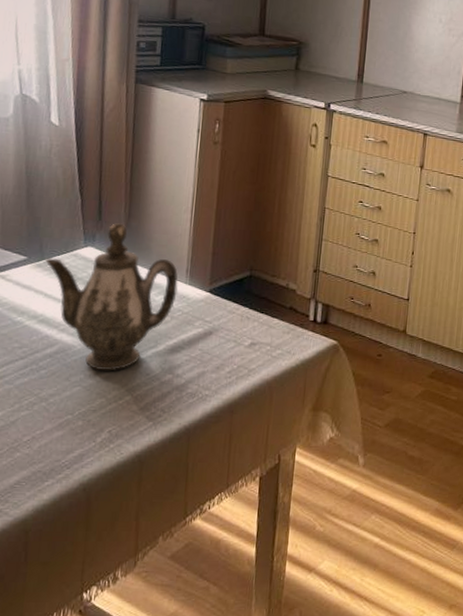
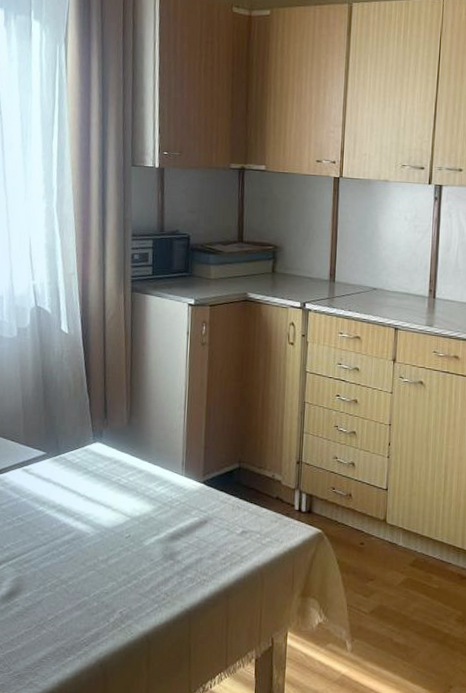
teapot: present [45,223,178,371] -> none [61,420,175,557]

